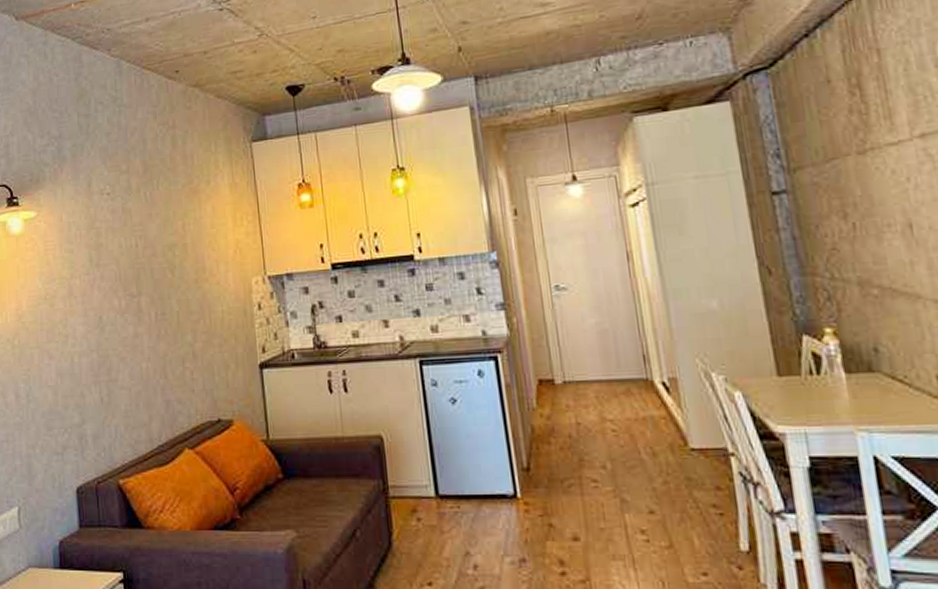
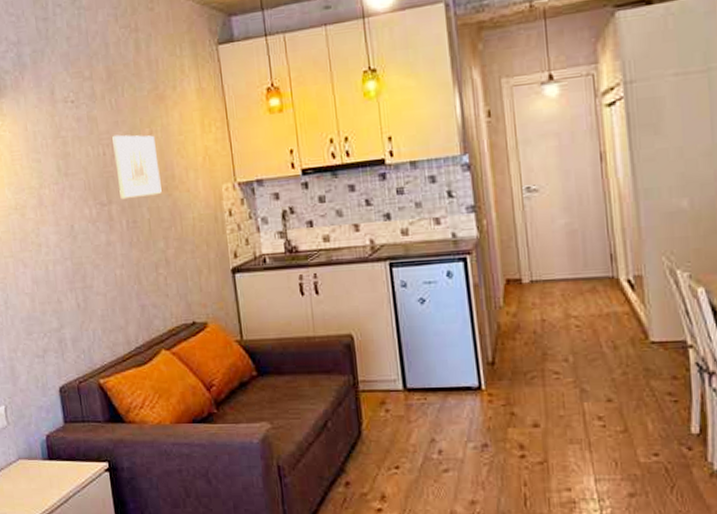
wall art: none [145,227,192,291] -> present [112,135,162,200]

